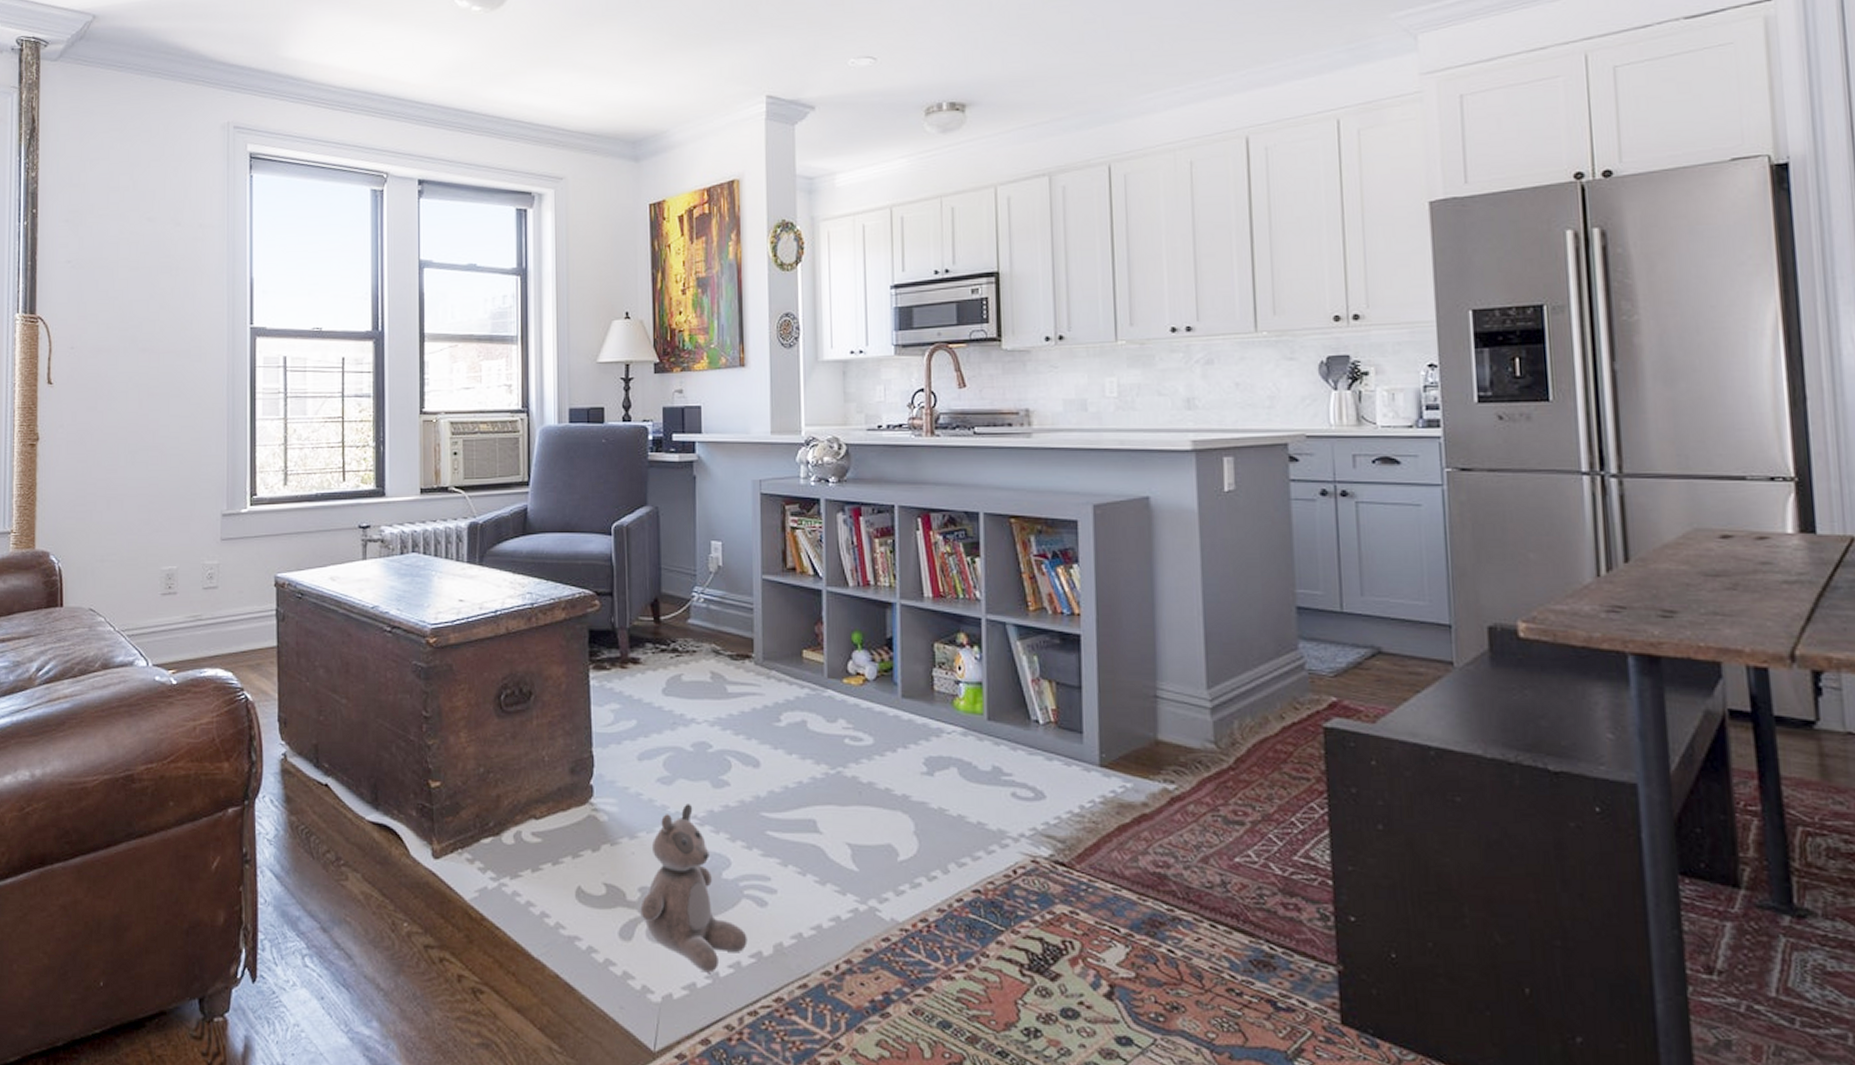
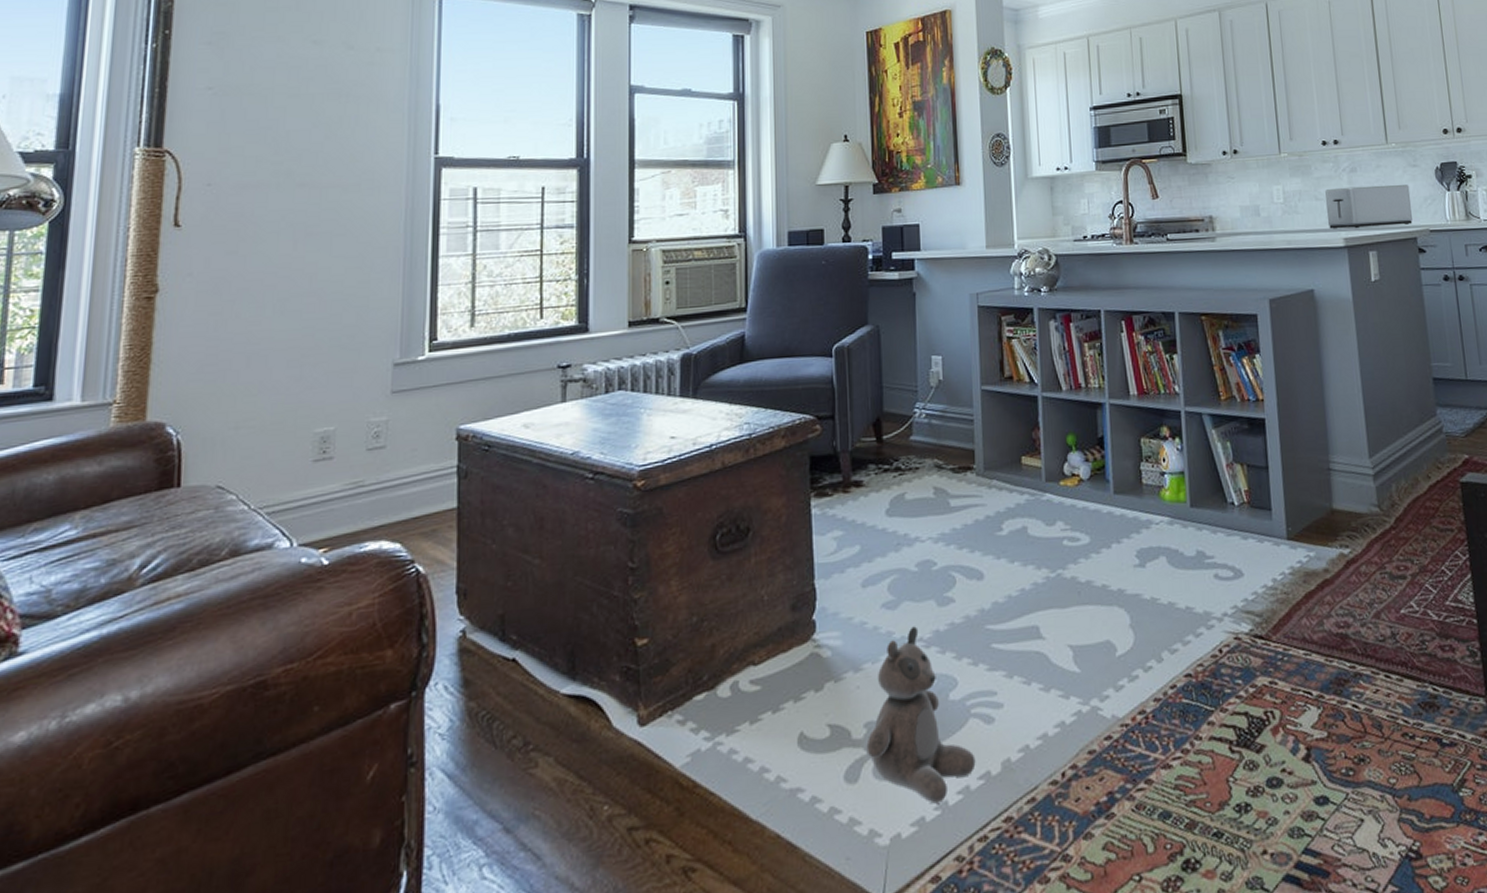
toaster: none [1171,380,1284,431] -> present [1325,184,1413,229]

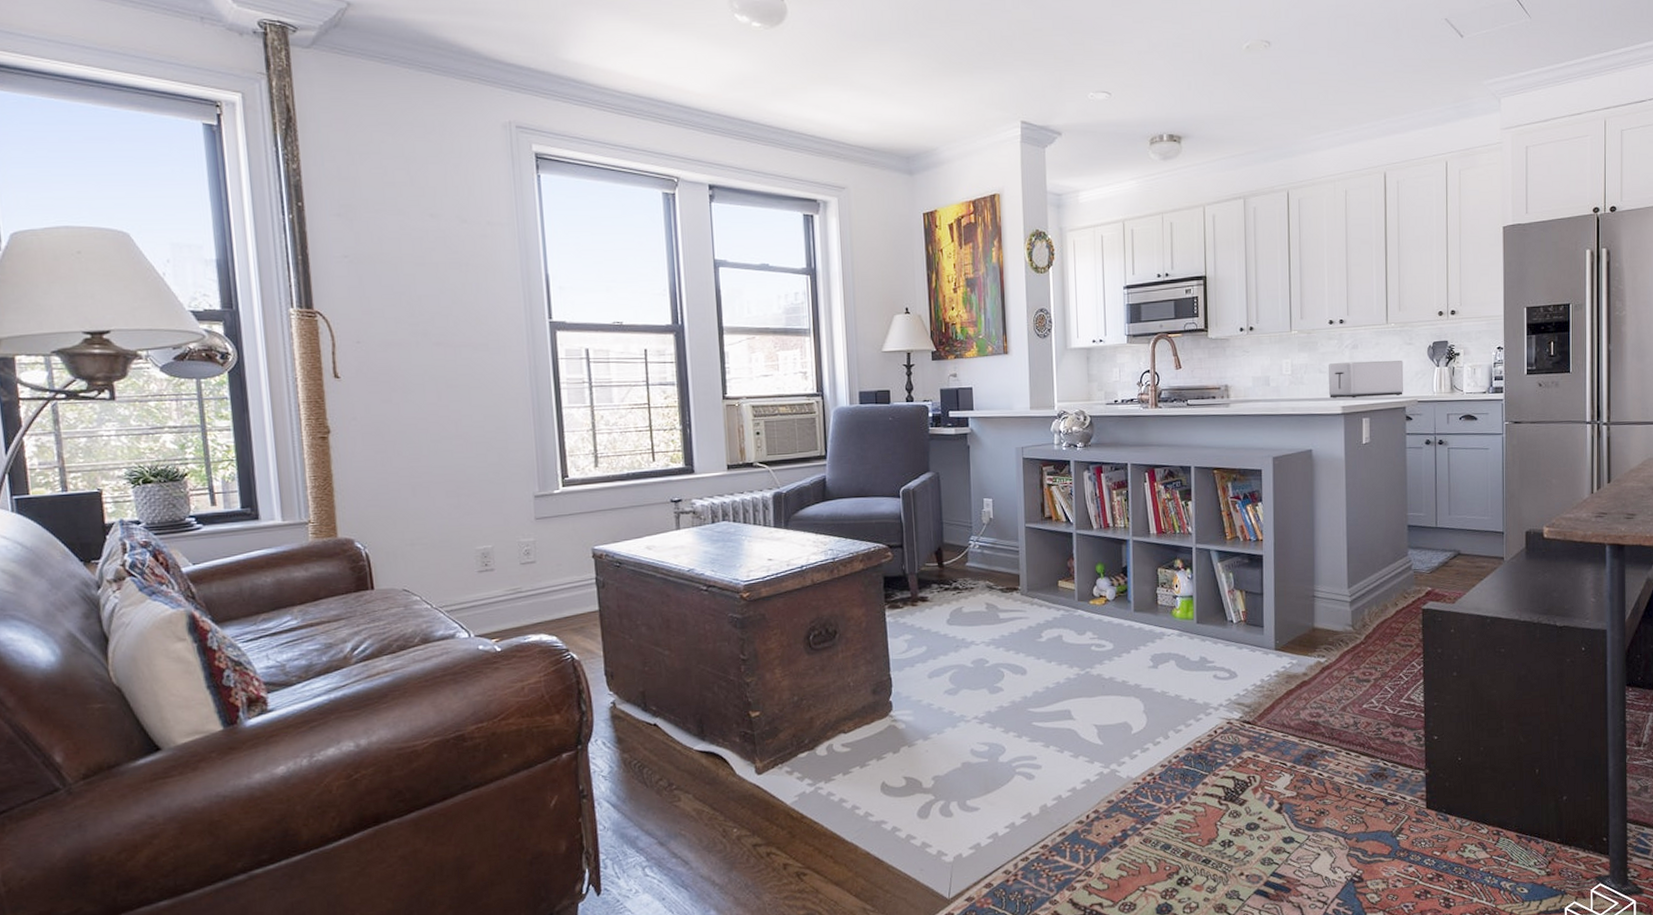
stuffed animal: present [866,626,976,804] -> none [934,708,1020,834]

